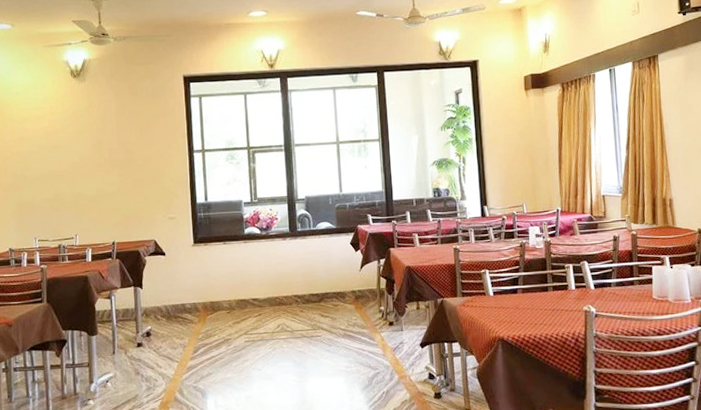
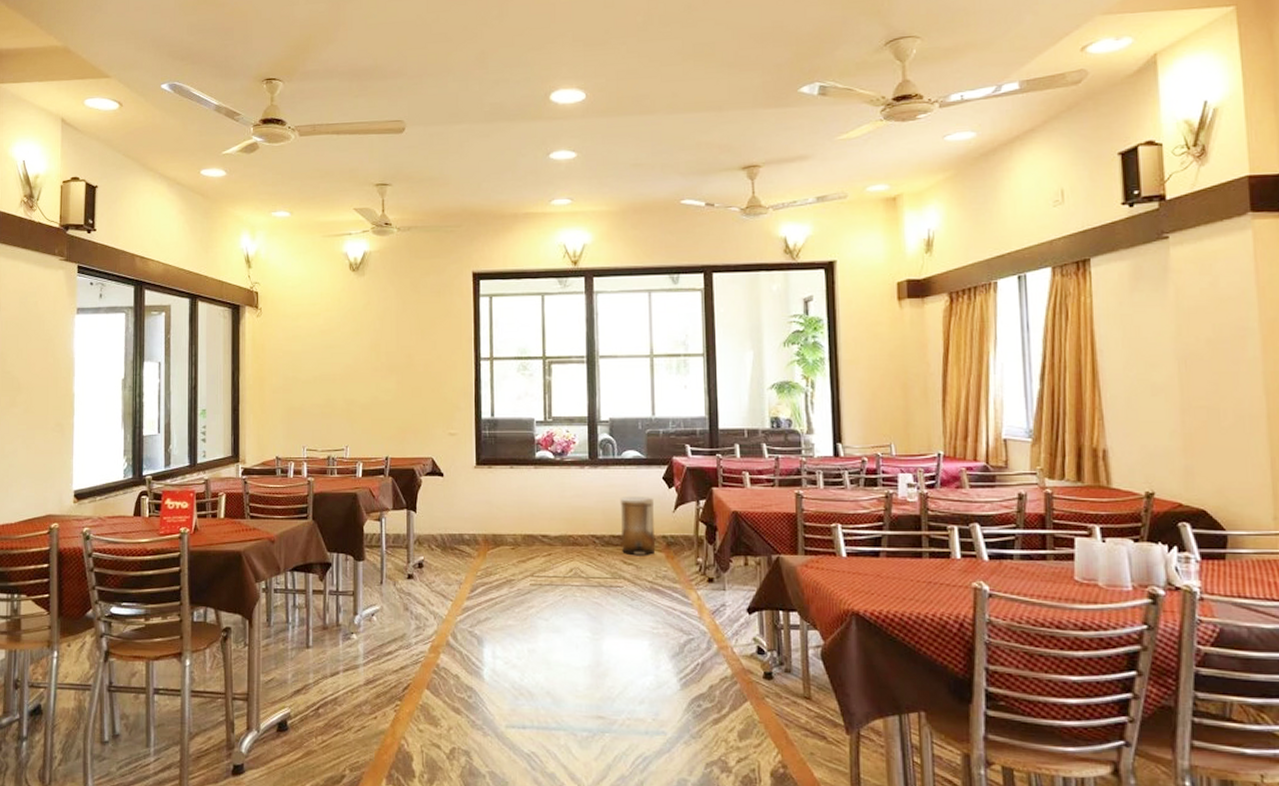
pedal bin: none [316,260,346,309] -> present [620,497,655,555]

